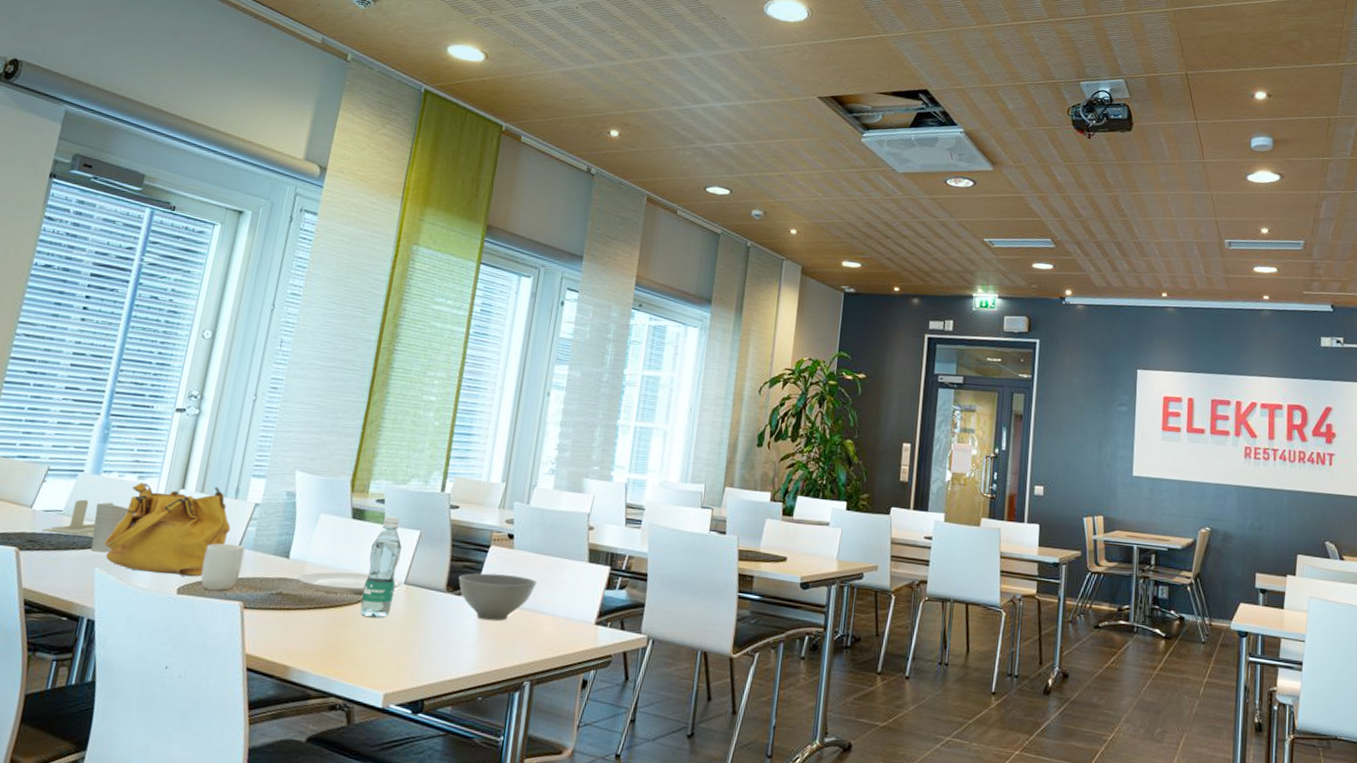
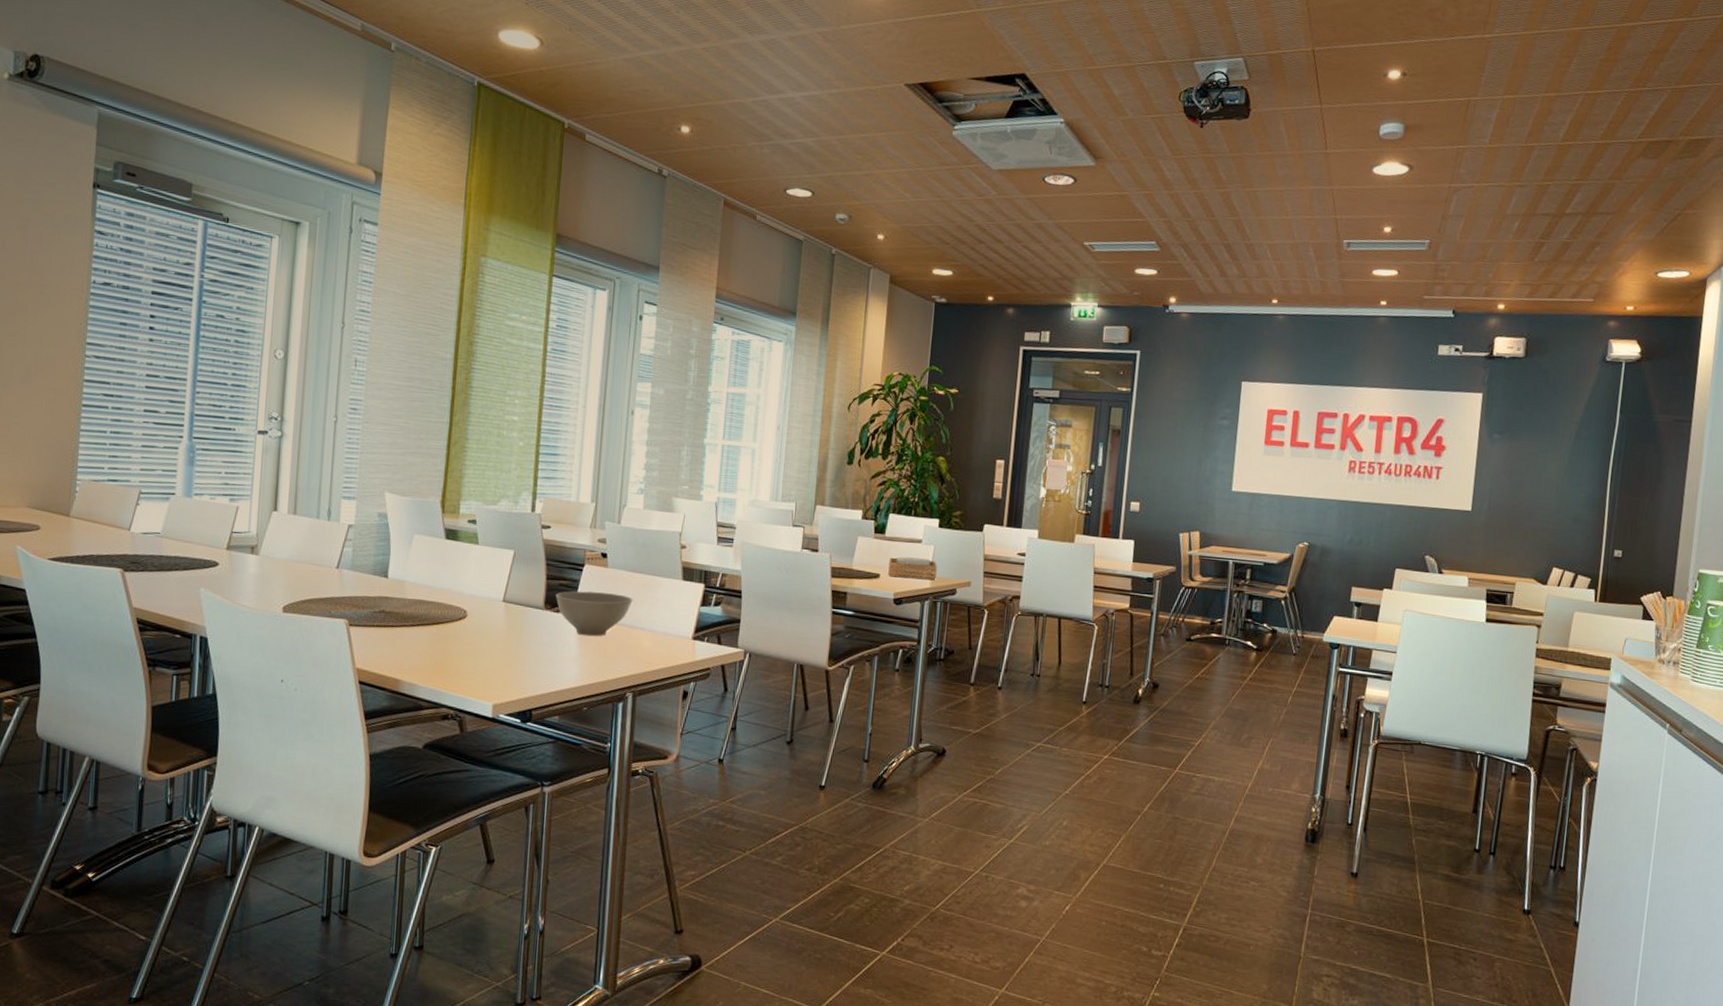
napkin holder: present [42,499,114,537] -> none [143,522,210,558]
cup: present [90,503,129,553] -> none [192,526,225,574]
handbag: present [103,483,231,577] -> none [205,505,327,596]
cup: present [200,543,245,592] -> none [303,564,344,610]
plate: present [298,572,402,595] -> none [398,590,501,613]
bottle: present [360,515,402,619] -> none [462,536,497,635]
napkin holder: none [795,539,845,564] -> present [888,557,938,580]

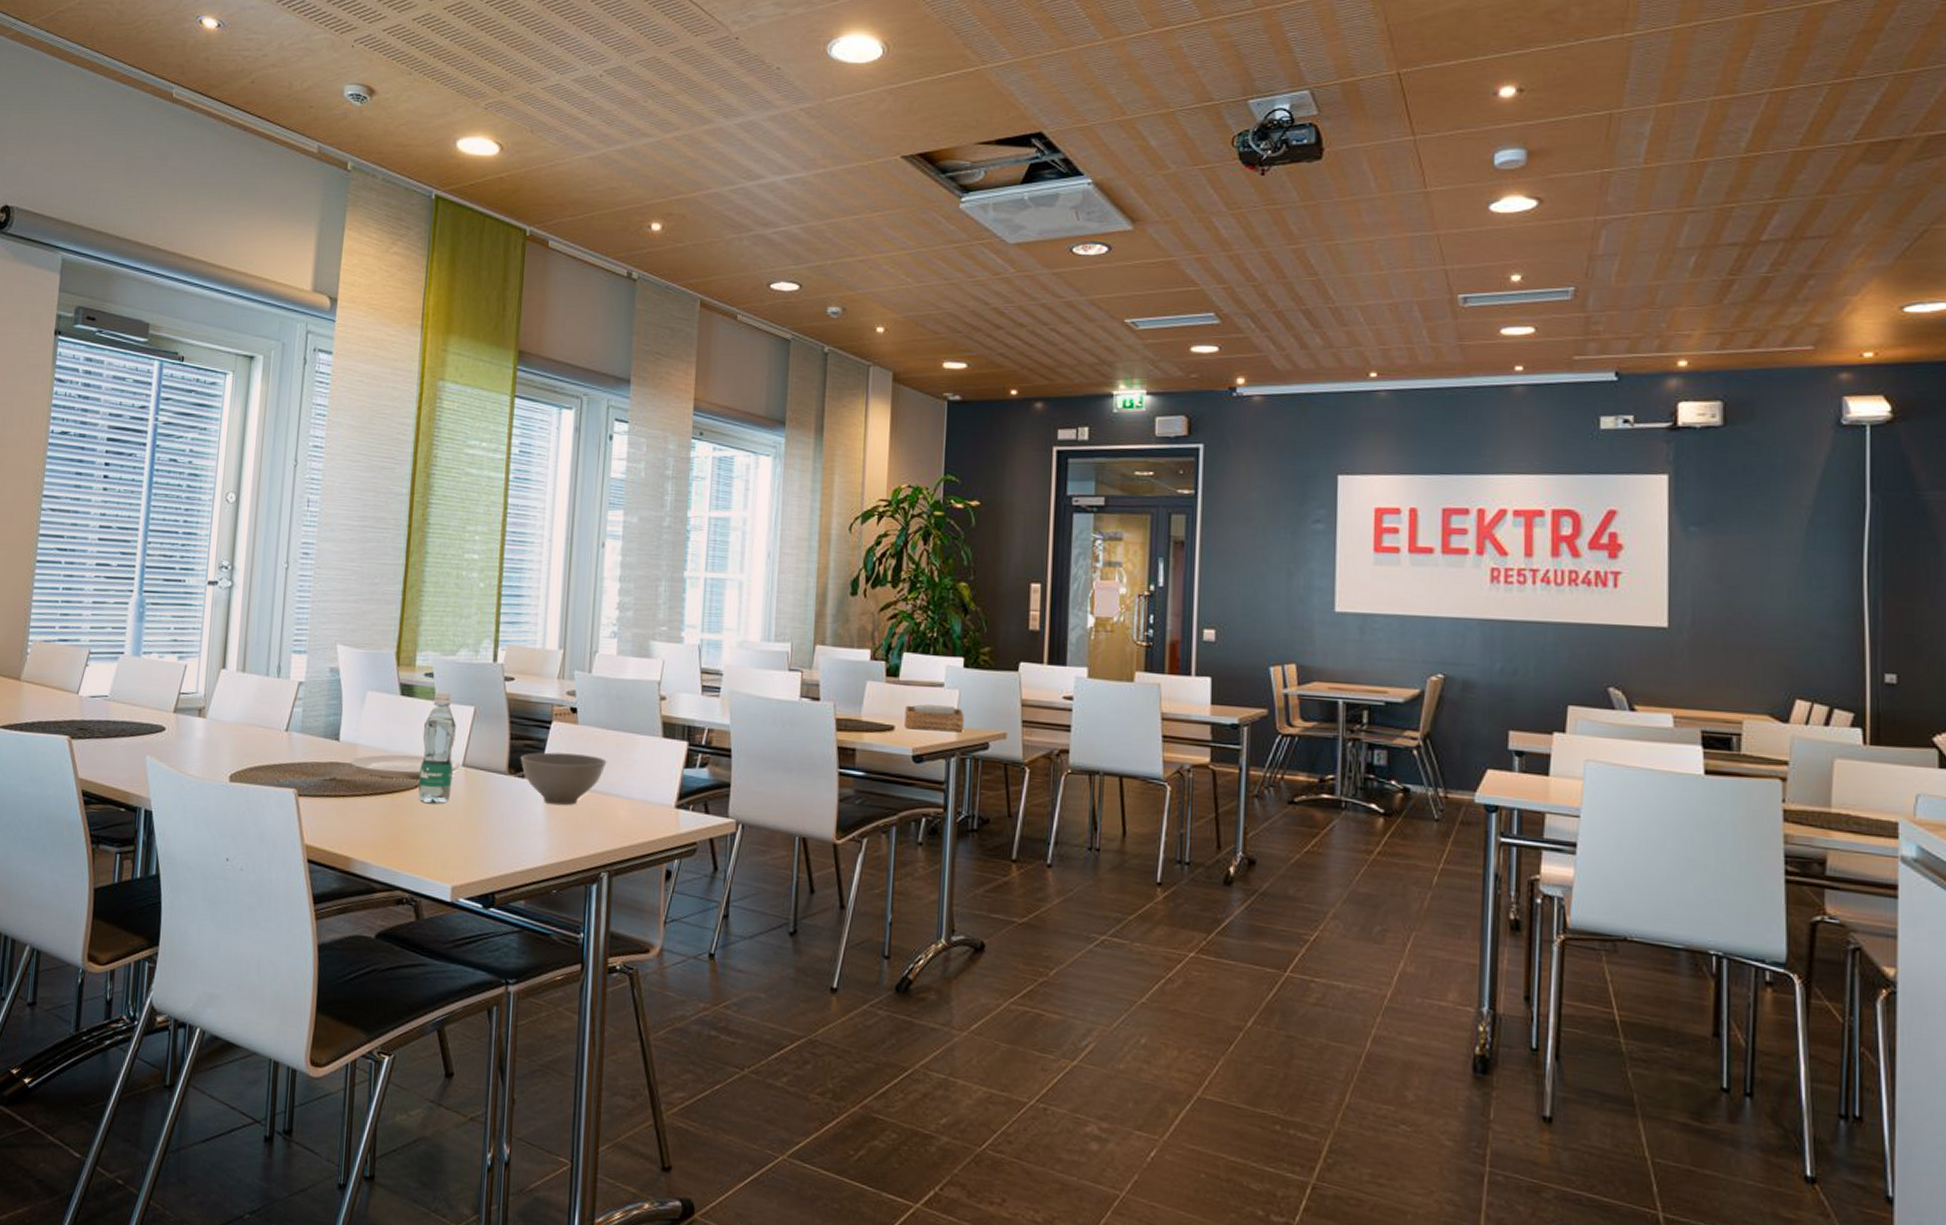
plate: none [398,590,501,613] -> present [350,754,460,779]
bottle: none [462,536,497,635] -> present [418,691,456,805]

